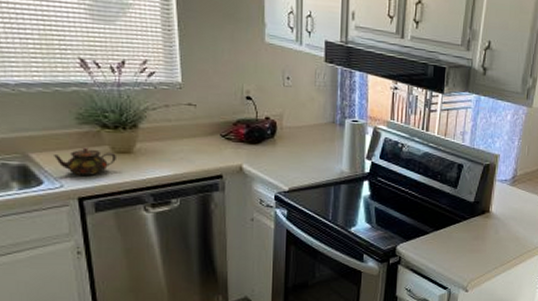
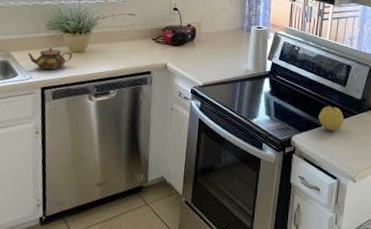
fruit: none [426,210,456,237] -> present [318,106,344,130]

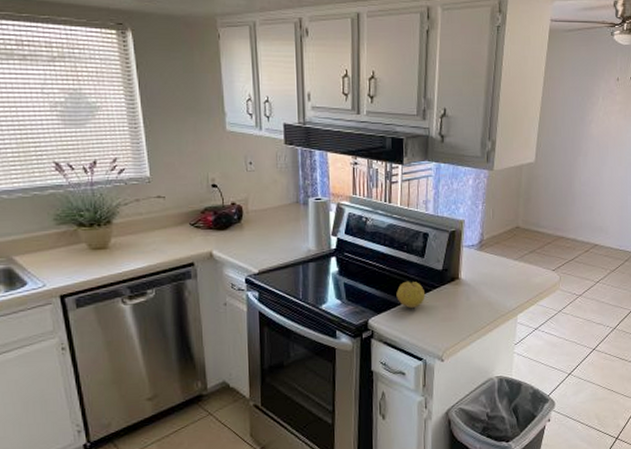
teapot: present [27,47,72,70] -> none [34,246,93,274]

